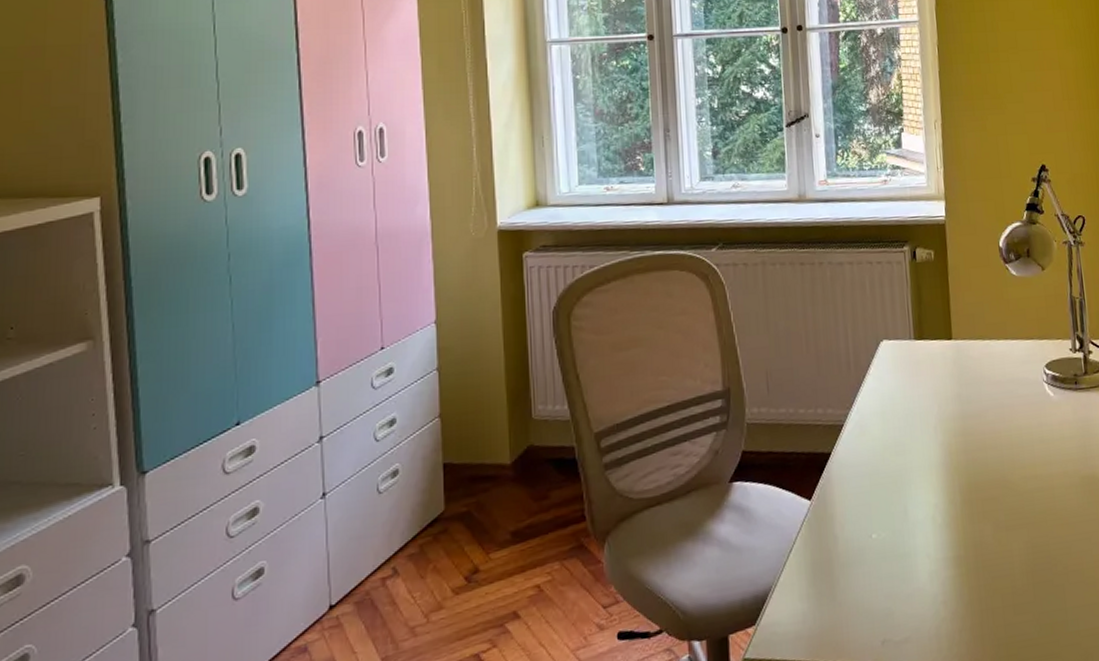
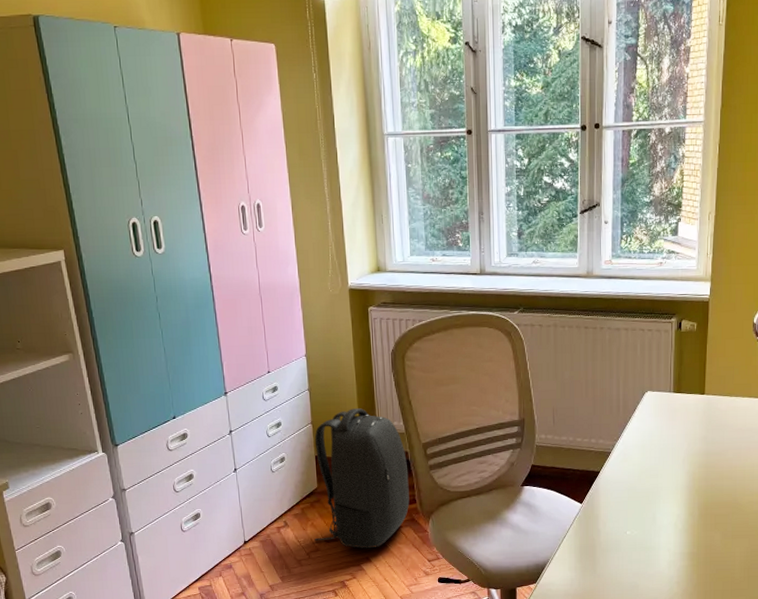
backpack: none [437,390,577,599] -> present [314,408,410,549]

